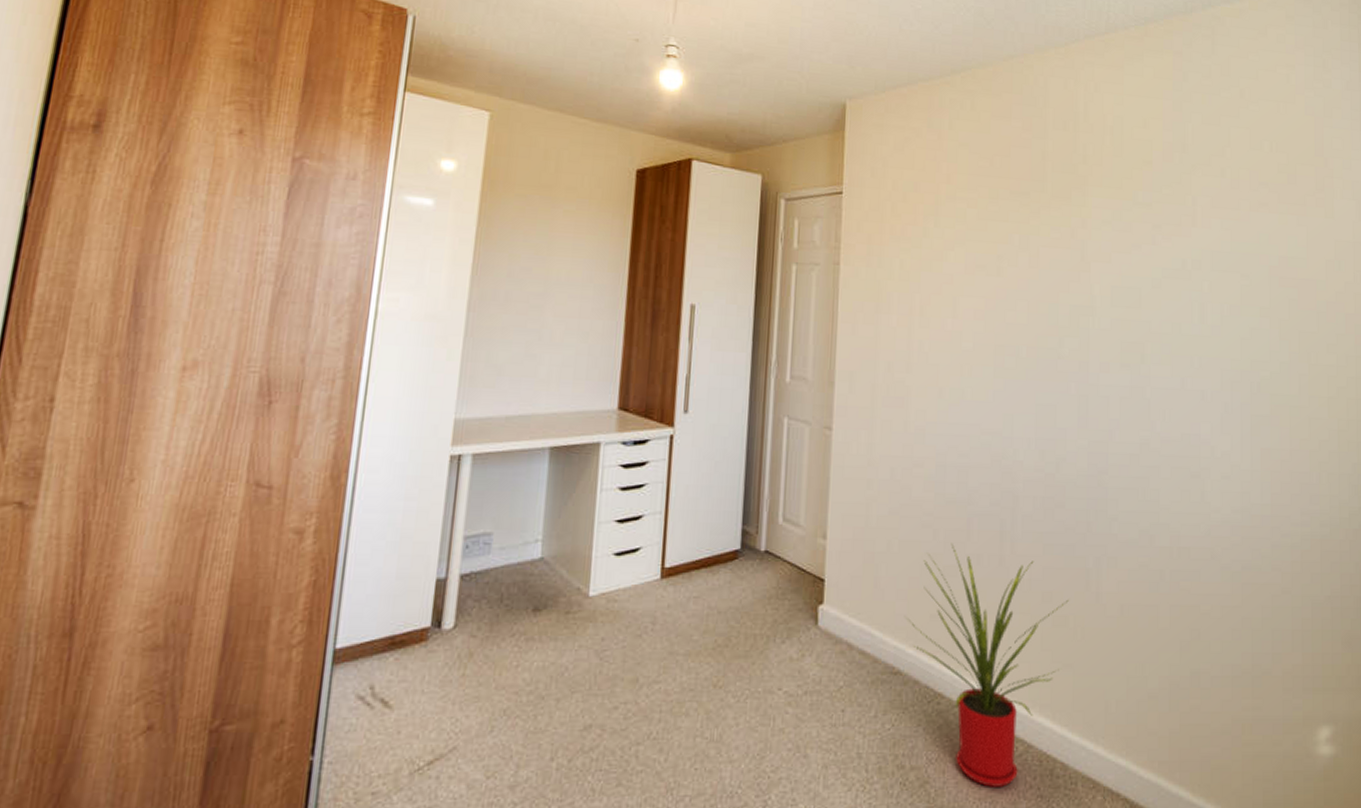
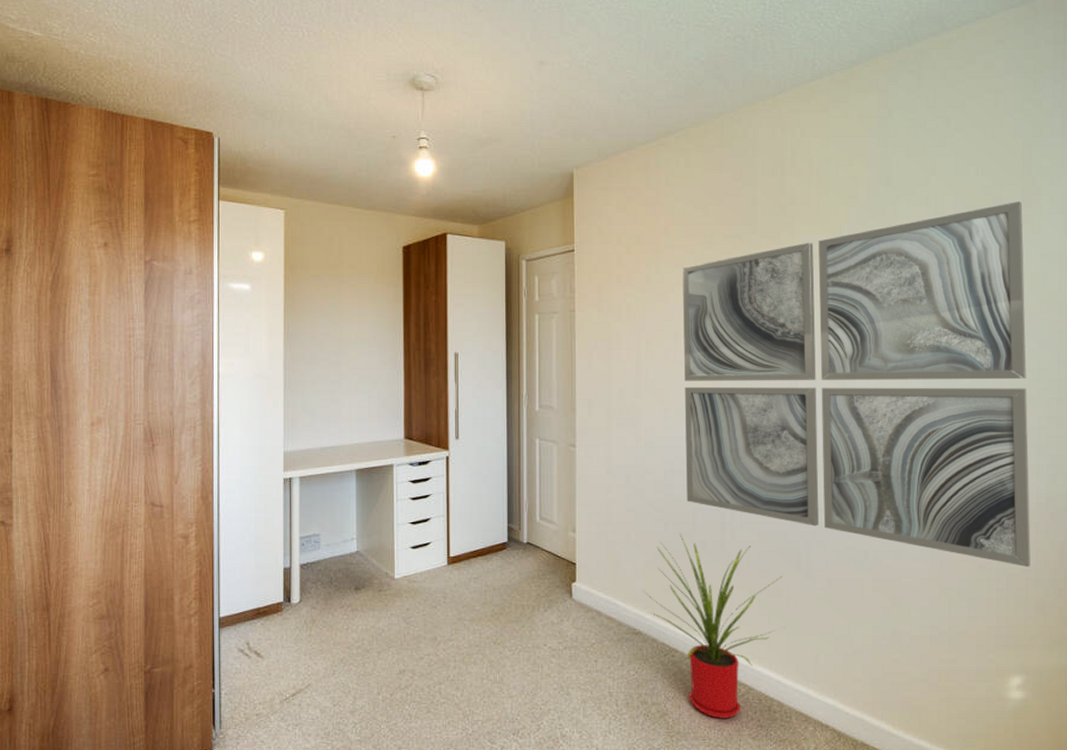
wall art: none [960,182,1335,594] -> present [682,201,1031,568]

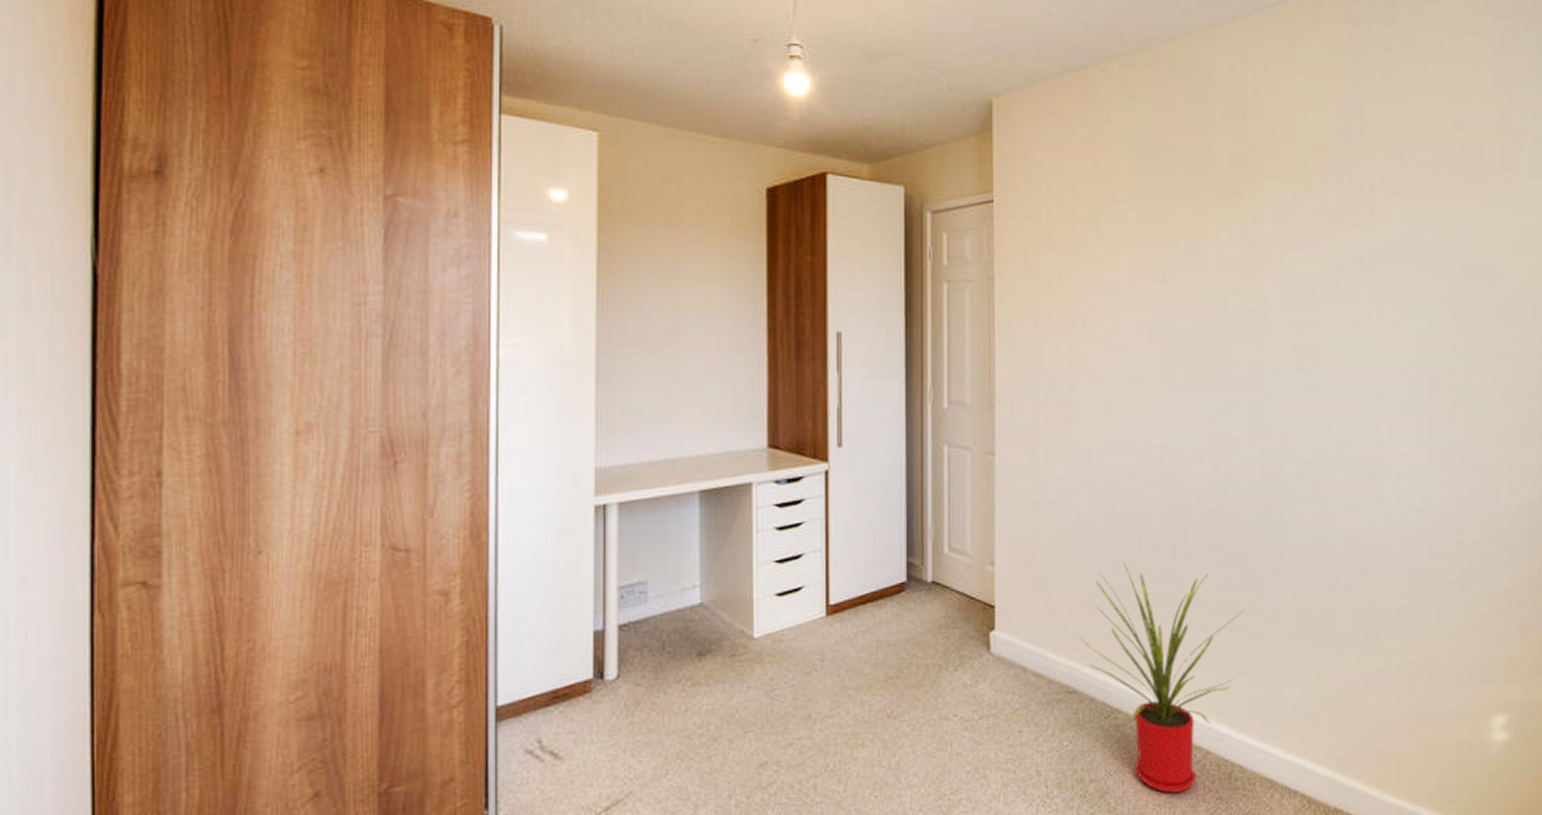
wall art: present [682,201,1031,568] -> none [1127,161,1514,587]

